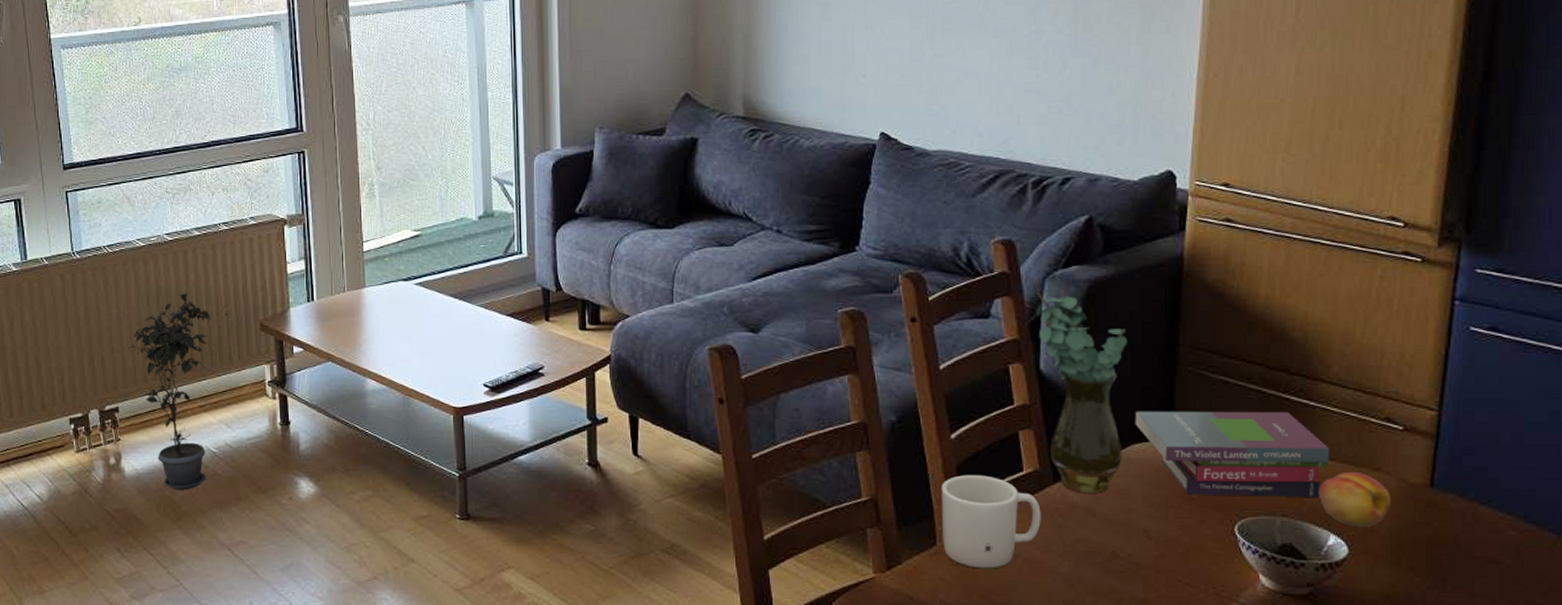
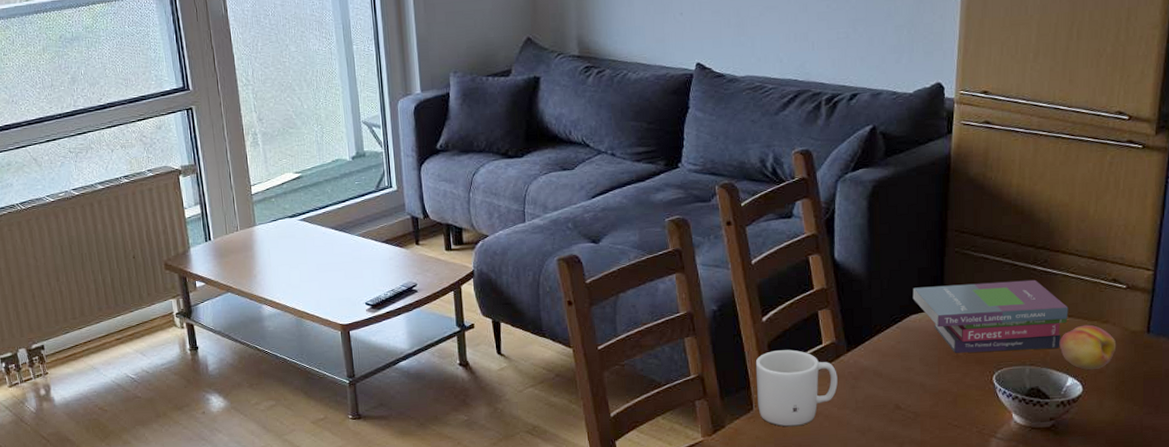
potted plant: present [127,293,210,490] -> none [47,241,128,413]
vase: present [1036,289,1127,494] -> none [830,189,905,359]

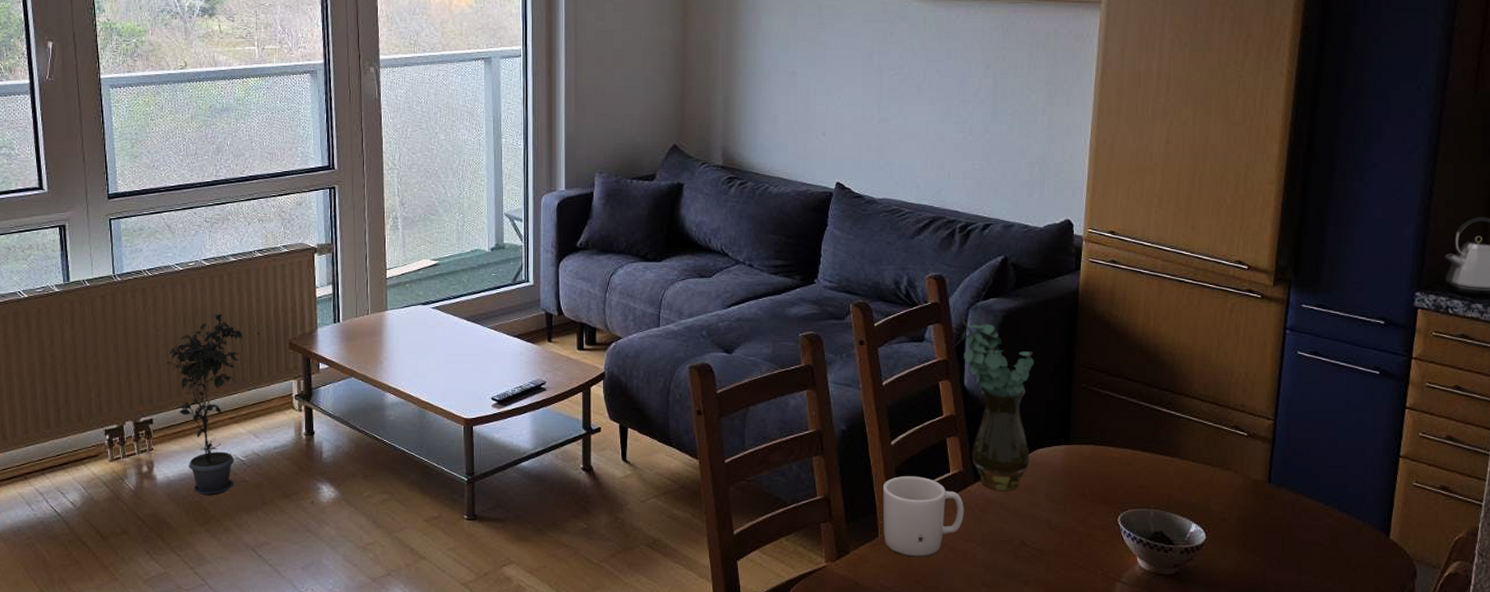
potted plant: none [47,241,128,413] -> present [163,314,243,496]
vase: none [830,189,905,359] -> present [962,318,1034,491]
books: present [912,279,1069,353] -> none [1040,421,1192,492]
fruit: present [1059,324,1117,370] -> none [1183,470,1239,517]

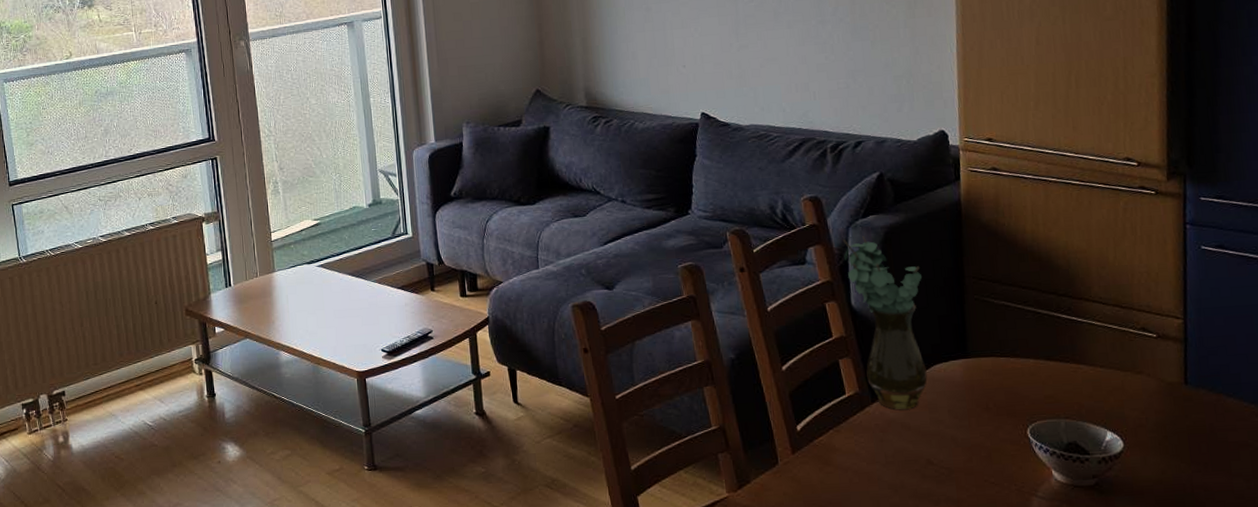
potted plant: present [163,314,243,496] -> none [70,286,145,462]
mug: present [882,476,964,557] -> none [777,400,865,483]

